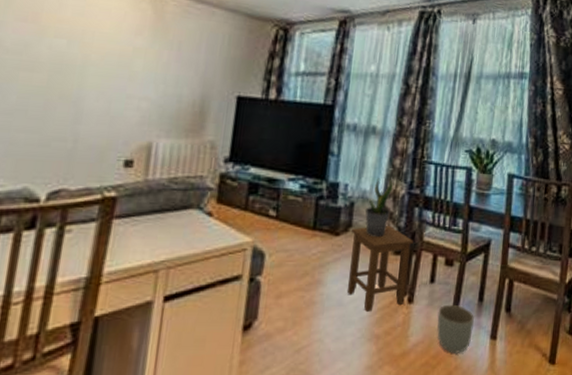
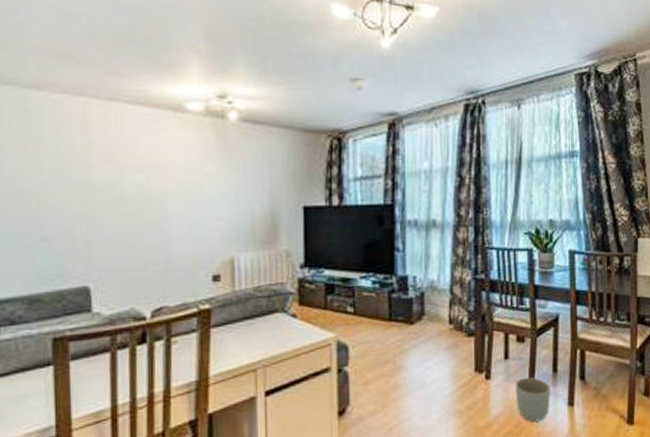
stool: present [346,225,413,312] -> none [425,310,484,390]
potted plant: present [365,178,393,238] -> none [435,267,459,323]

